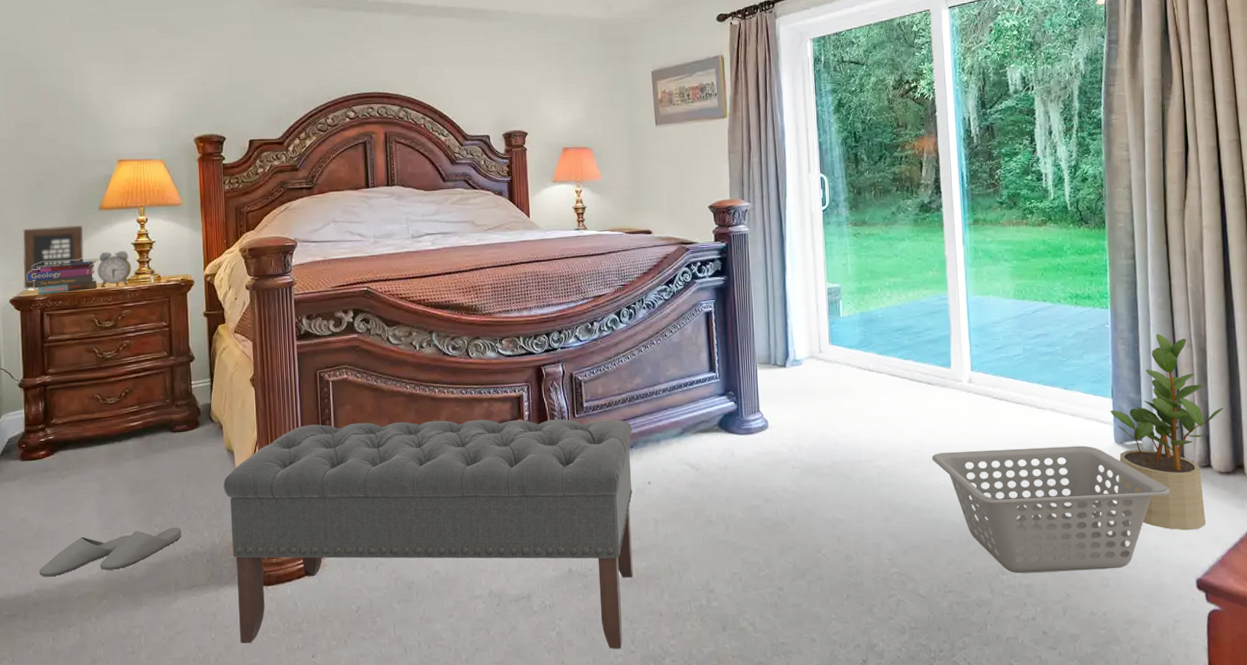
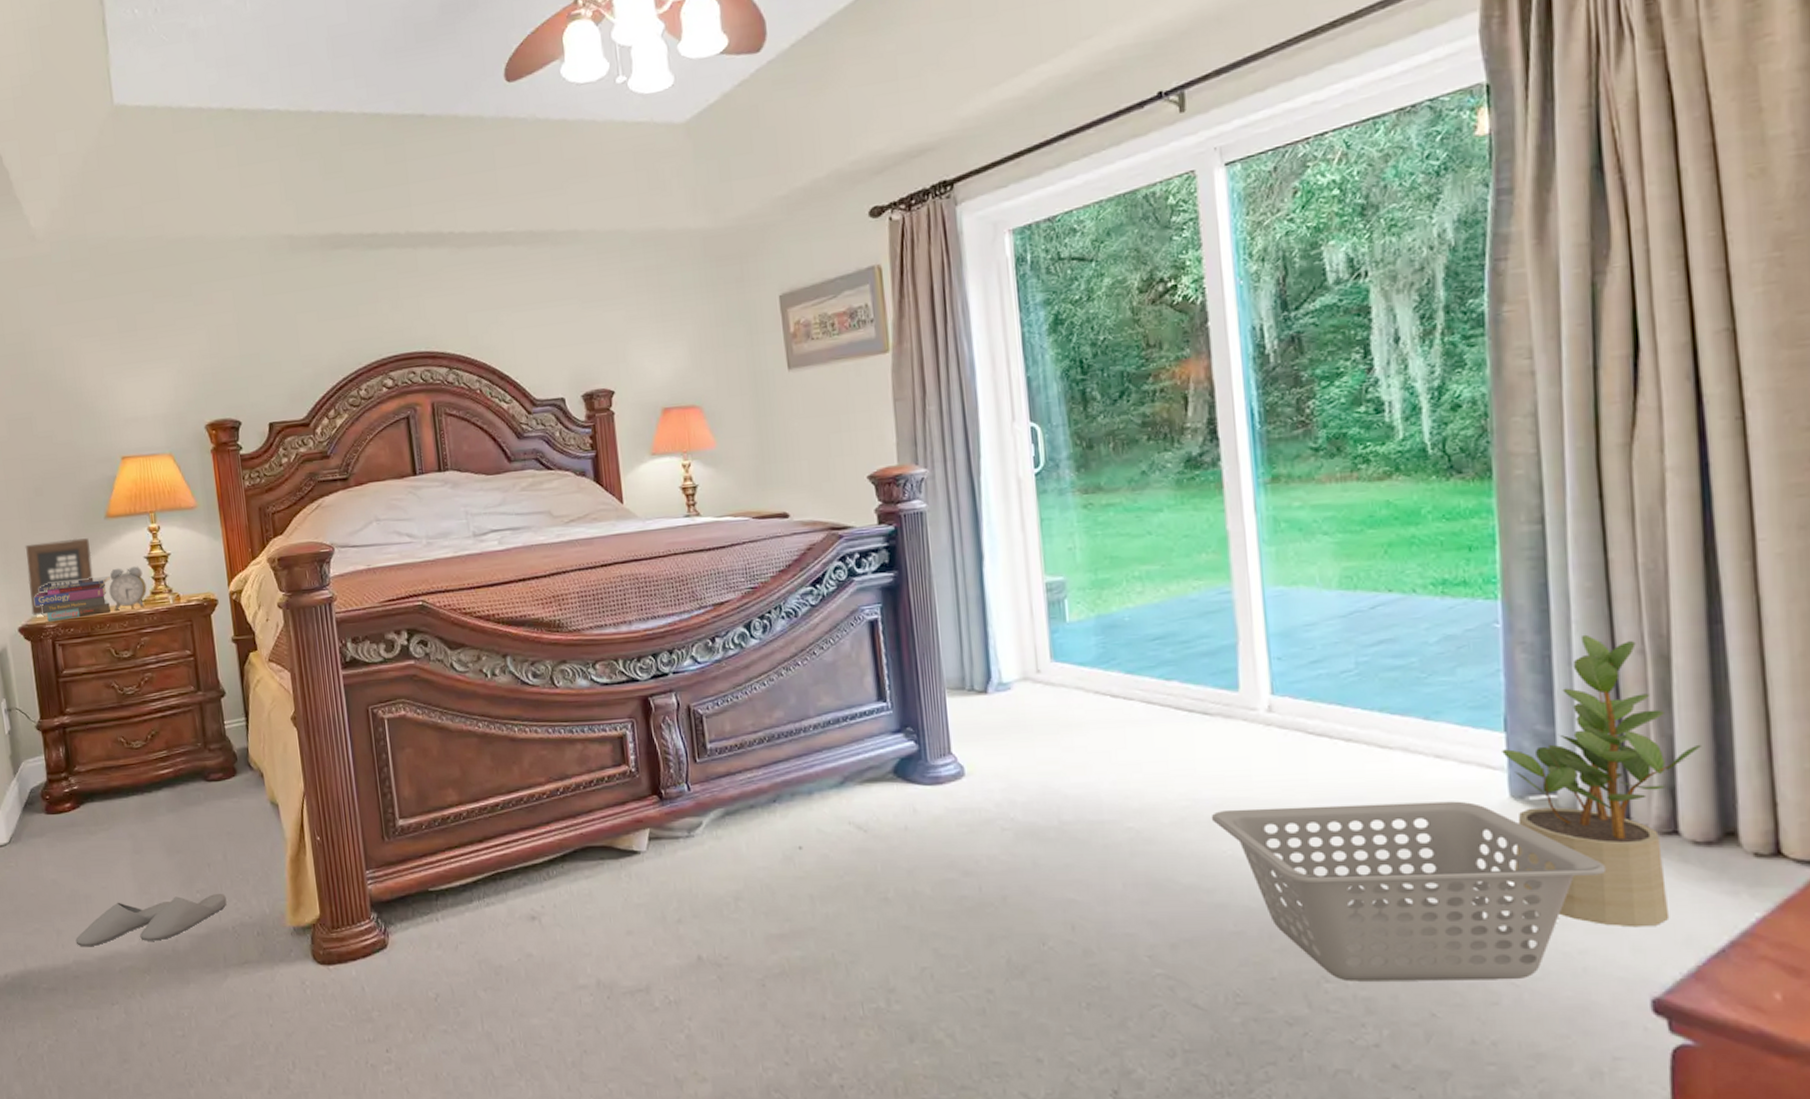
bench: present [223,418,633,649] -> none [269,764,784,1059]

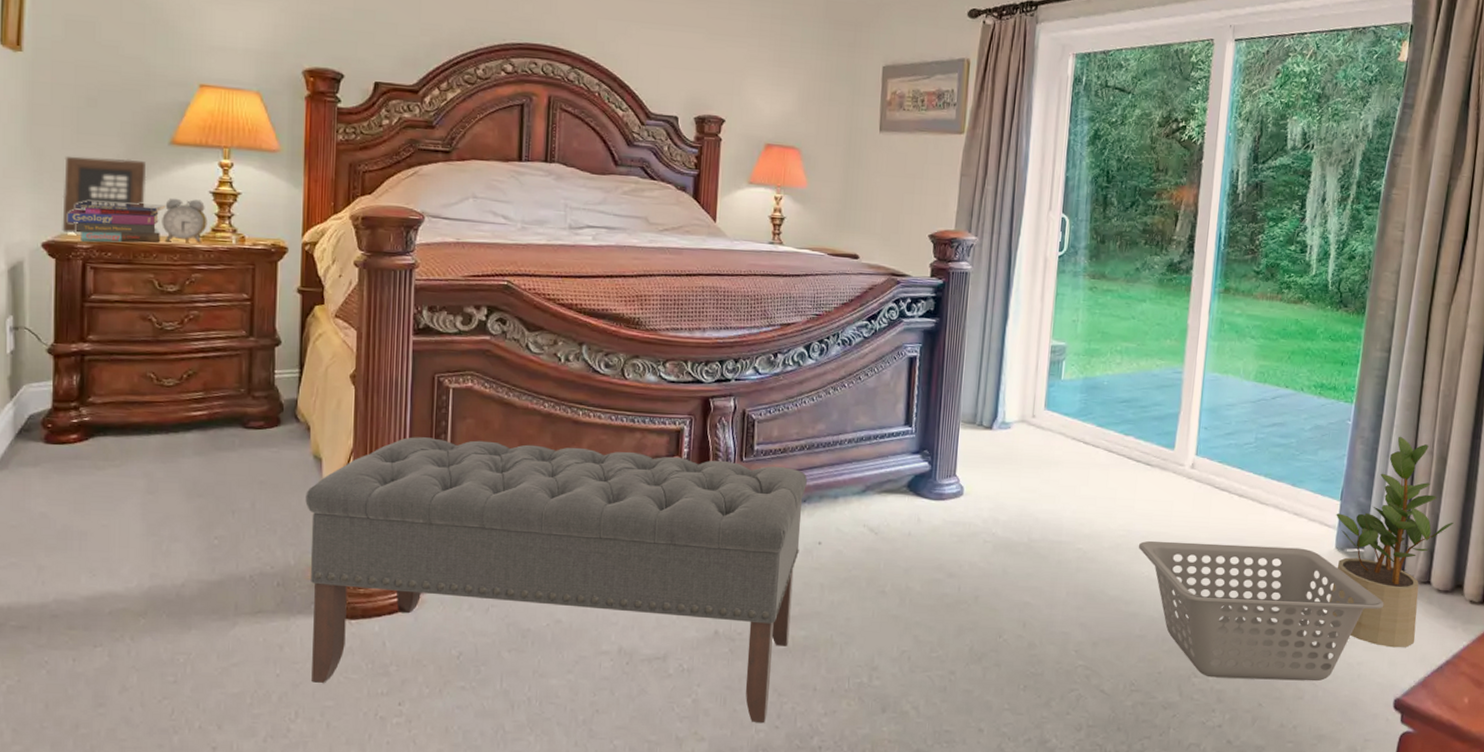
slippers: present [75,893,227,947] -> none [60,541,248,586]
bench: none [269,764,784,1059] -> present [305,437,807,723]

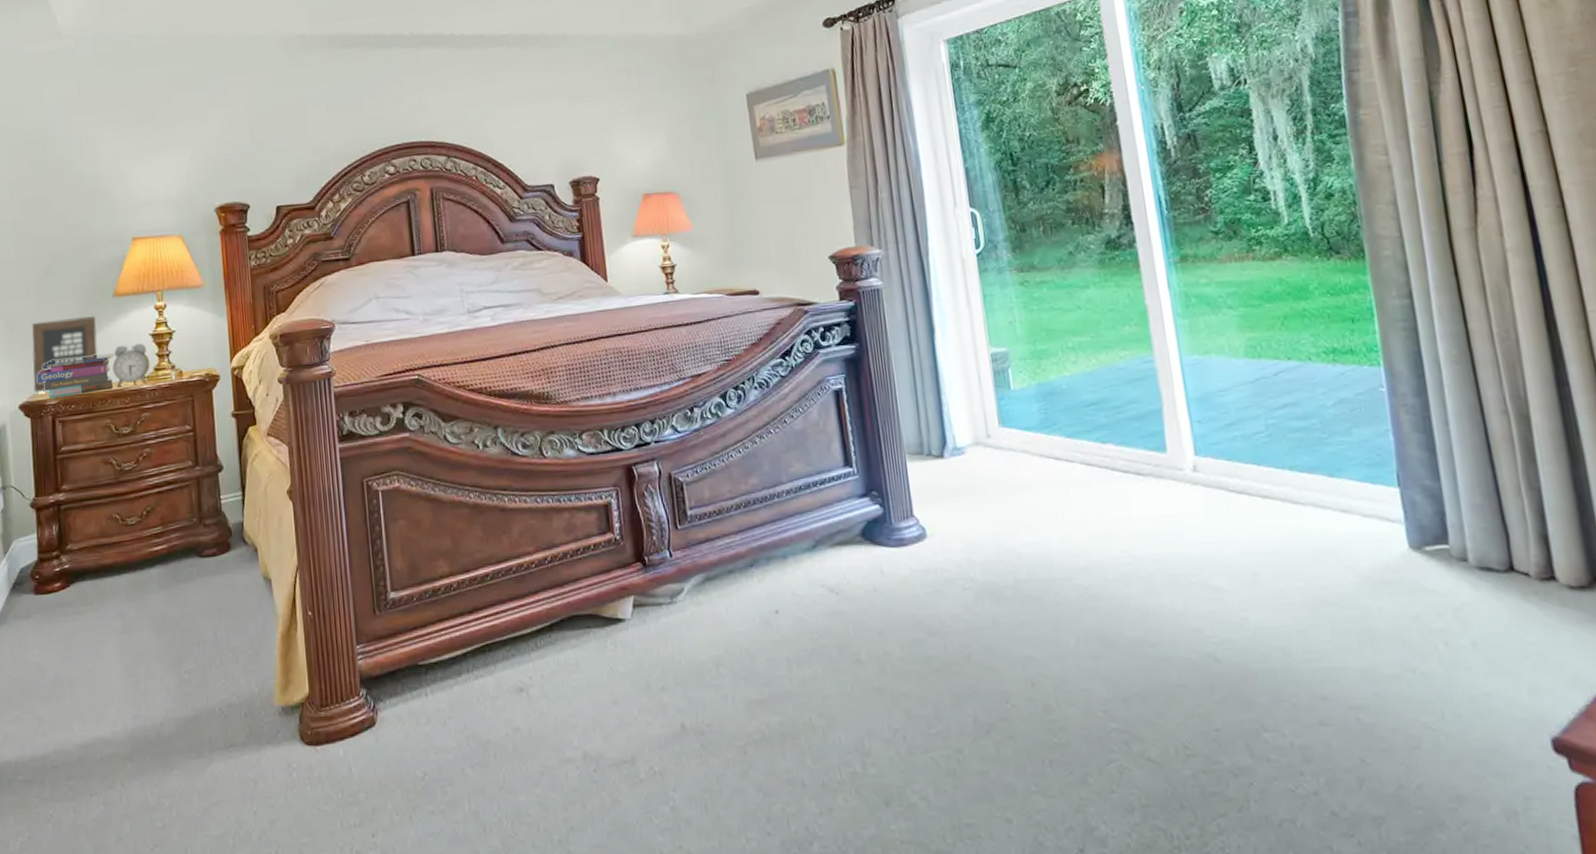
bench: present [305,437,807,723] -> none [260,530,764,830]
laundry basket: present [1138,540,1384,682] -> none [1150,552,1499,730]
potted plant: present [1326,436,1454,648] -> none [1398,397,1565,670]

